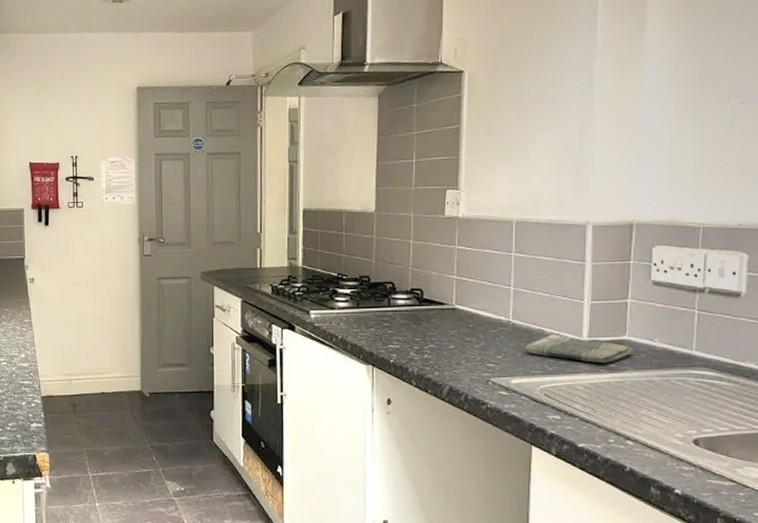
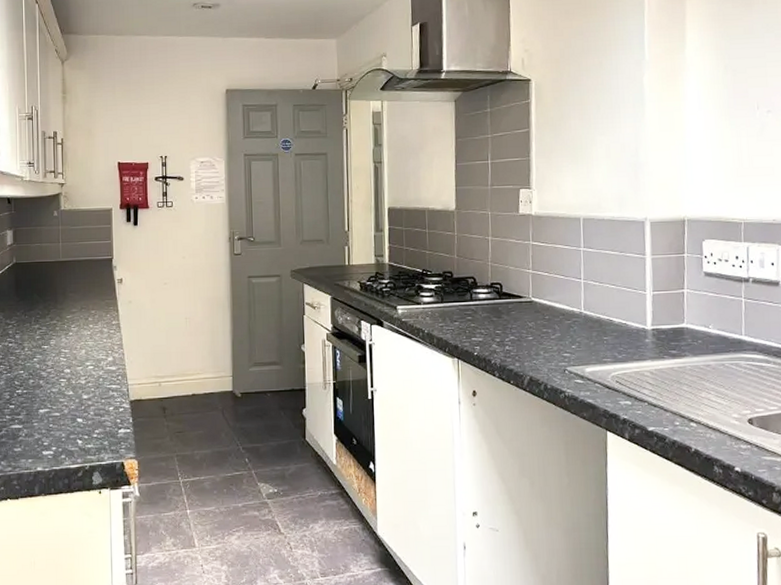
dish towel: present [525,334,634,363] -> none [596,323,692,350]

